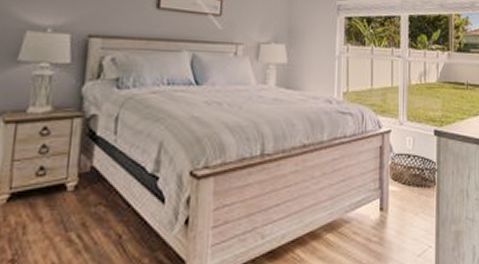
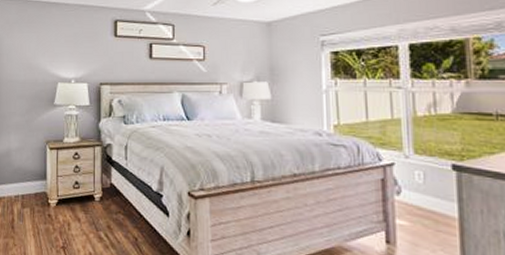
basket: present [388,152,438,189] -> none [394,186,461,226]

